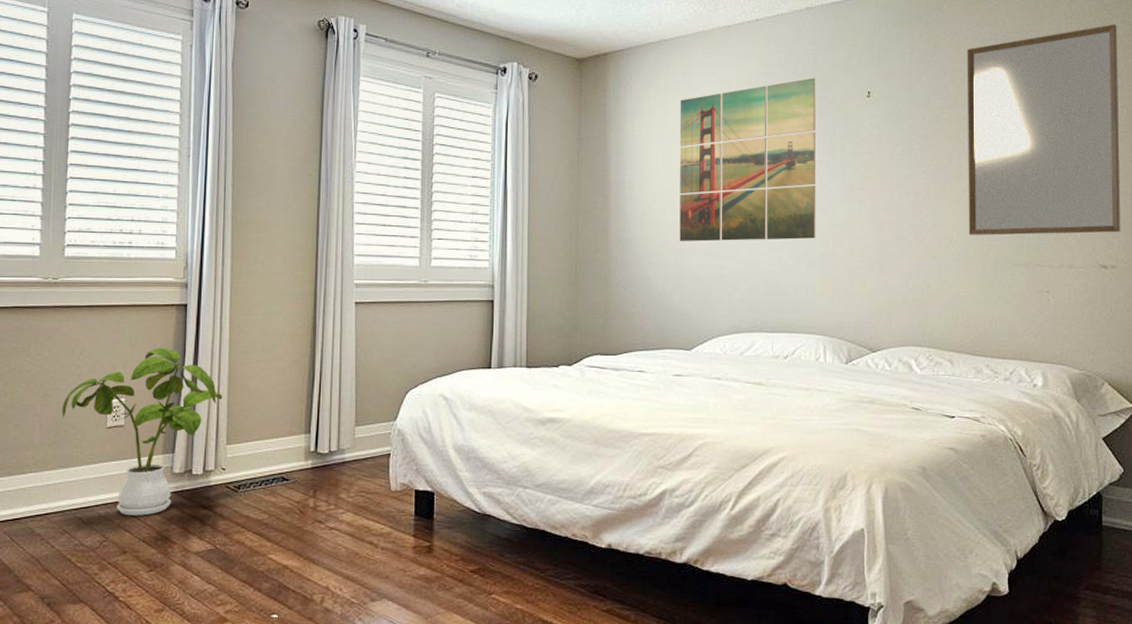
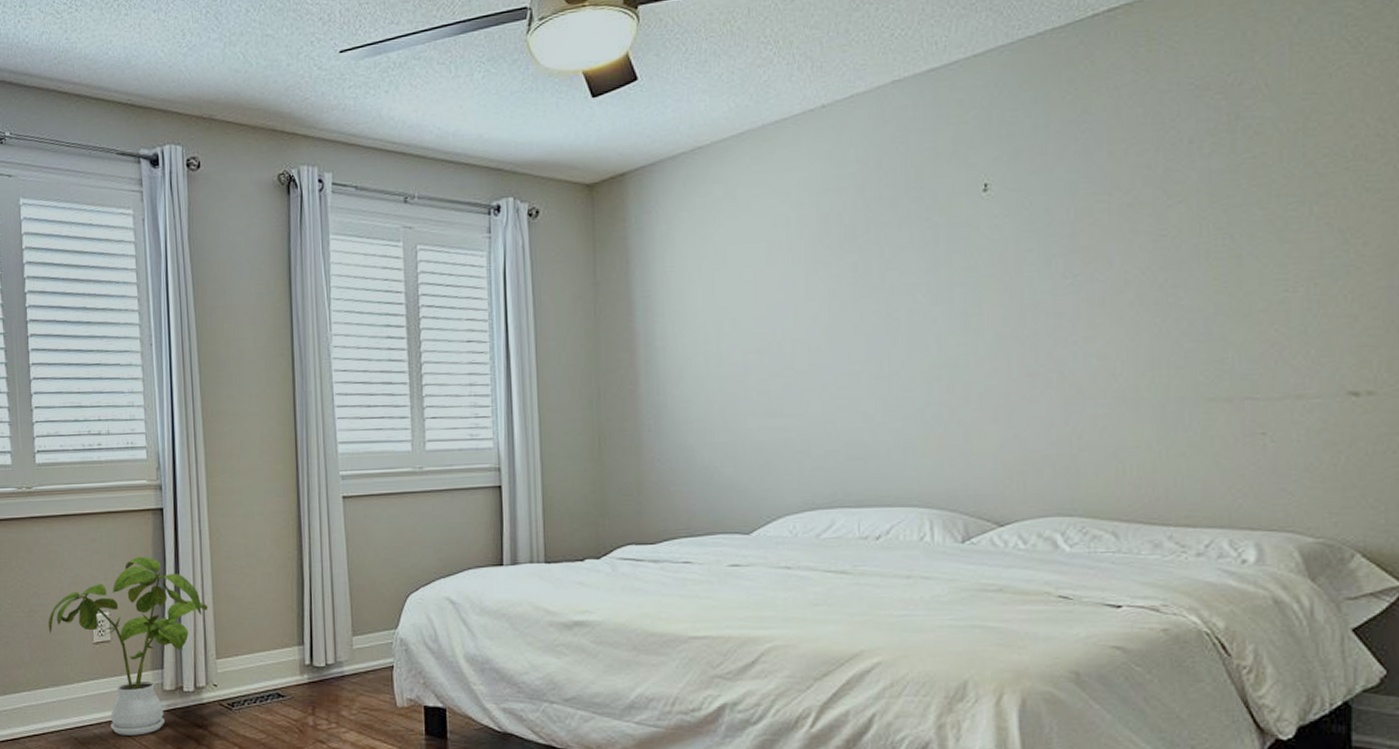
wall art: present [679,77,816,242] -> none [722,173,915,400]
home mirror: present [967,24,1121,235] -> none [1132,44,1383,364]

